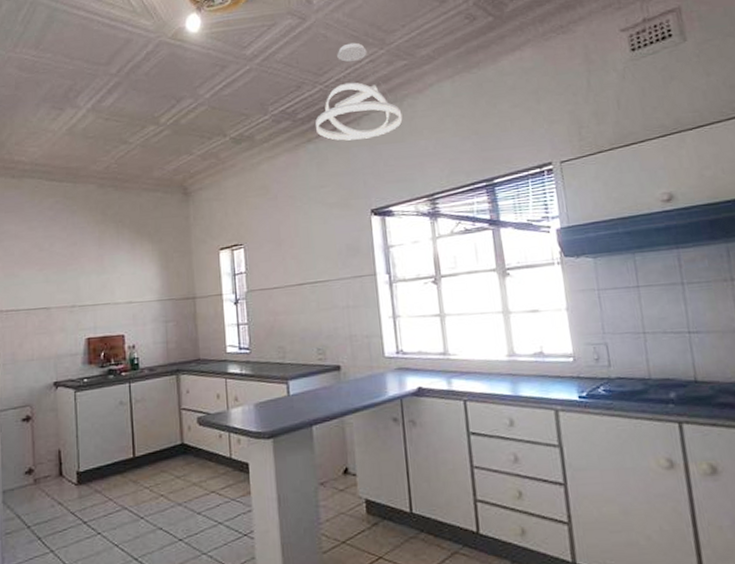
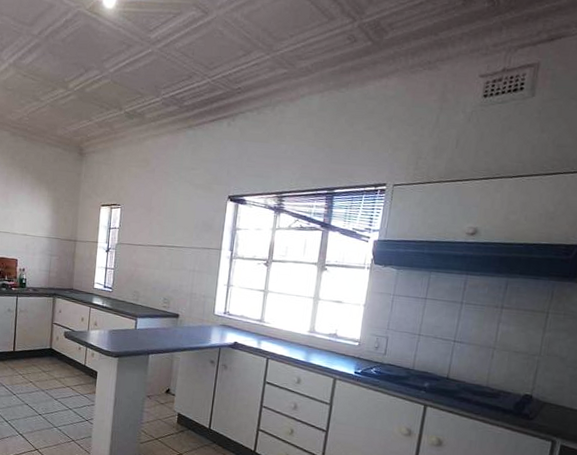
pendant light: present [315,42,403,141] -> none [197,43,273,134]

